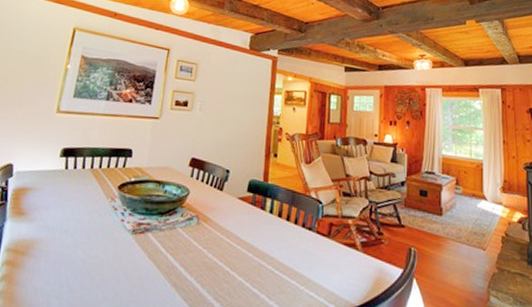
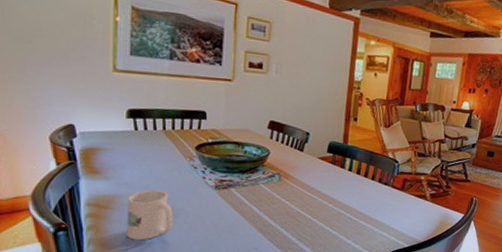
mug: none [37,233,87,295] -> present [126,189,173,241]

